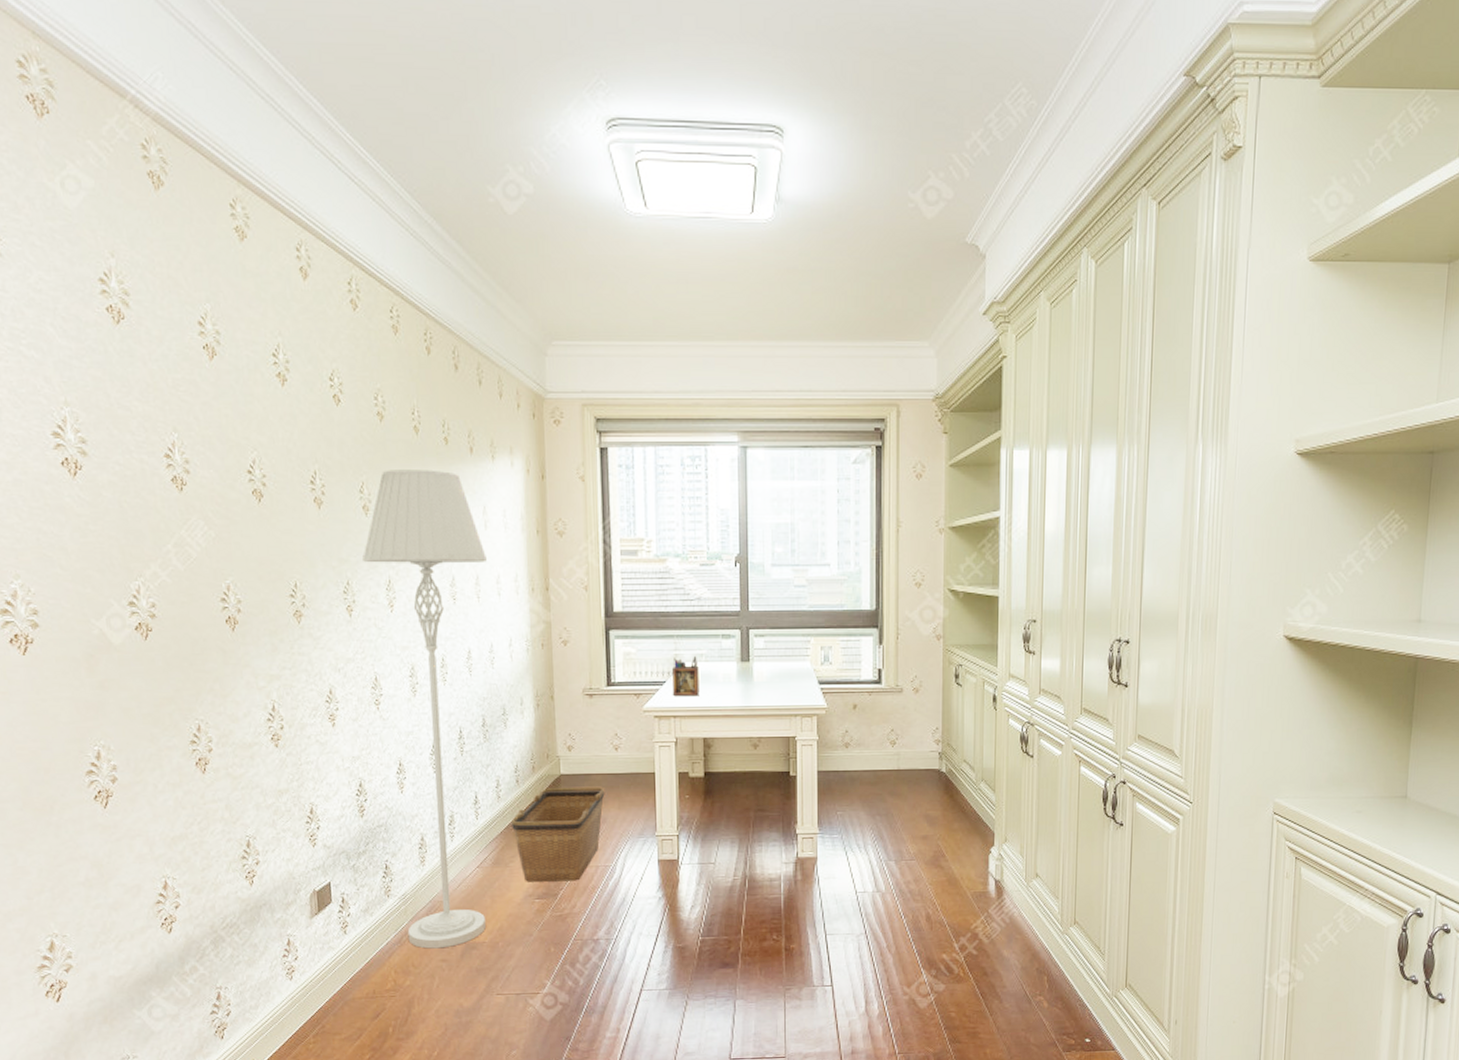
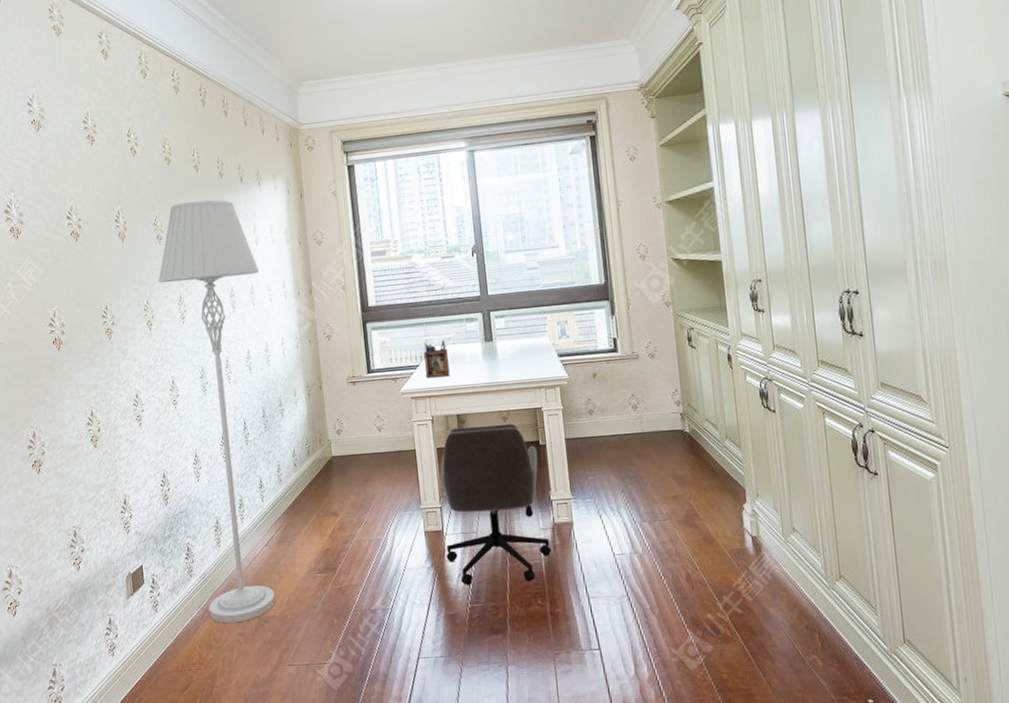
bicycle basket: present [512,786,605,882] -> none [292,466,373,558]
office chair: none [680,751,793,917] -> present [440,423,552,585]

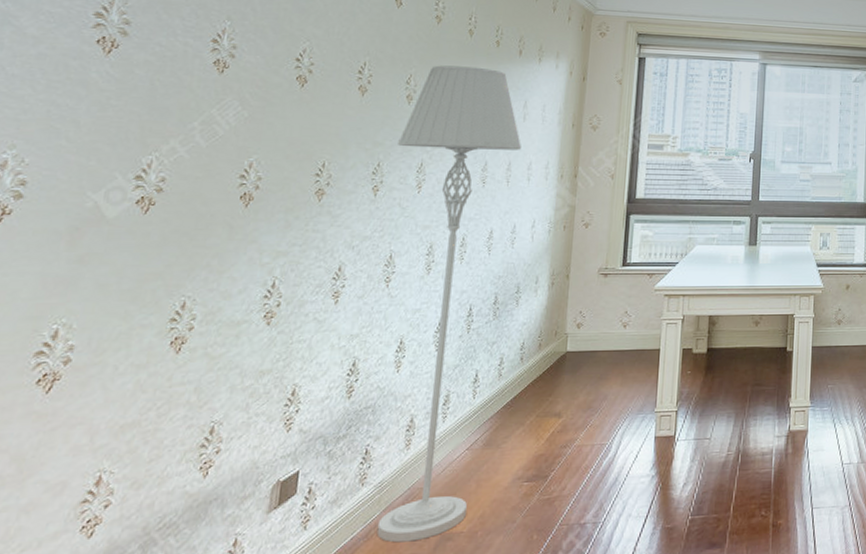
desk organizer: present [424,340,450,377] -> none [684,240,710,276]
office chair: present [440,423,552,585] -> none [674,328,783,495]

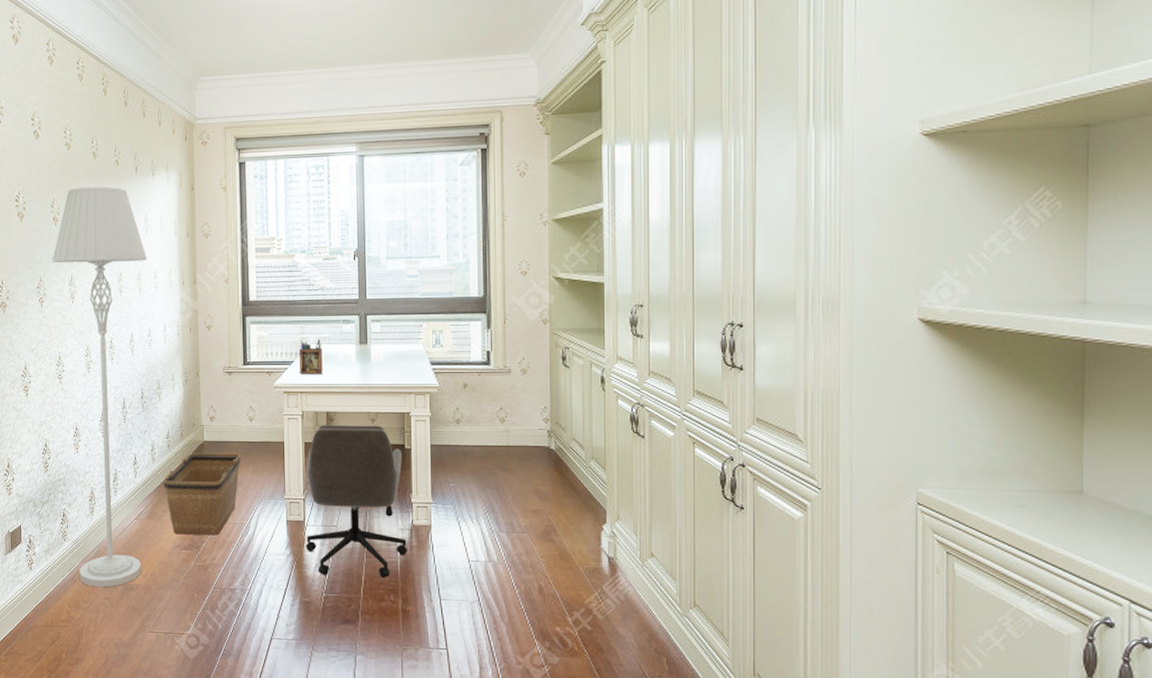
bicycle basket: none [509,363,609,464] -> present [163,452,241,536]
office chair: none [674,328,783,495] -> present [306,424,408,578]
desk organizer: none [684,240,710,276] -> present [299,339,323,374]

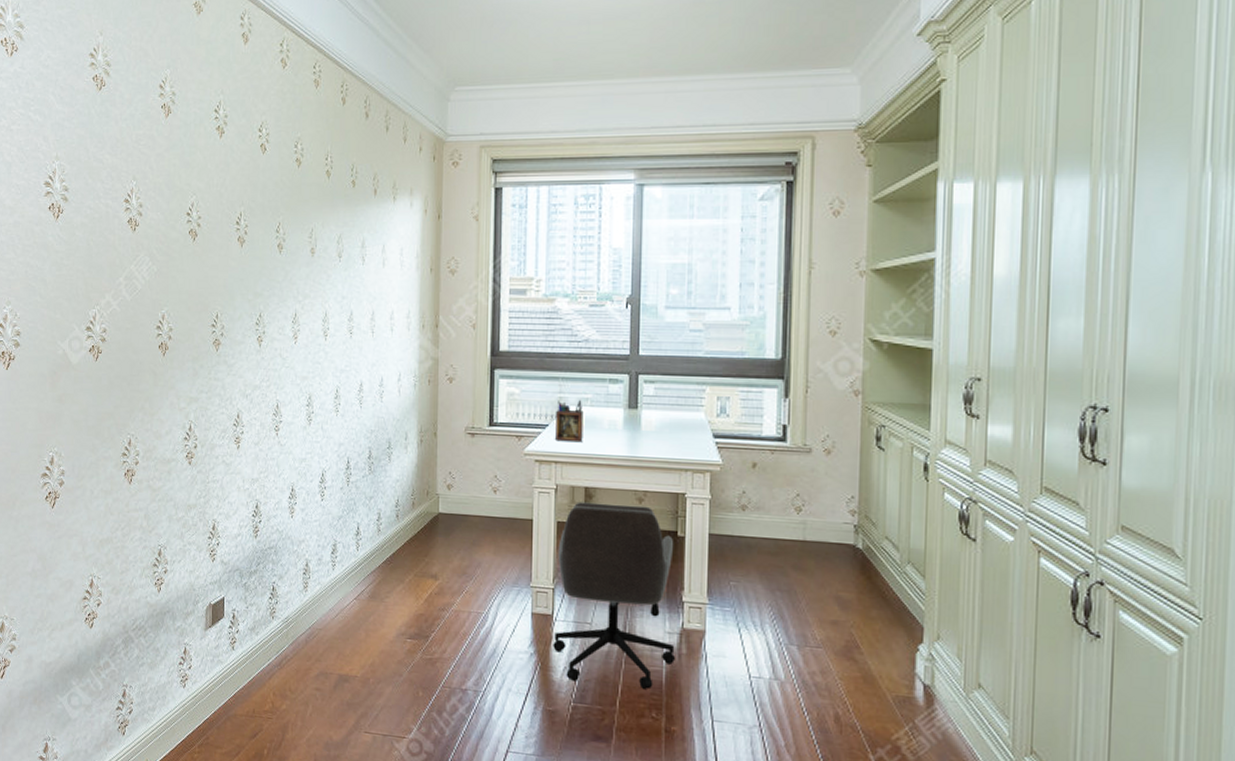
floor lamp: present [52,186,147,588] -> none [274,211,382,677]
bicycle basket: present [163,452,241,536] -> none [390,526,482,625]

